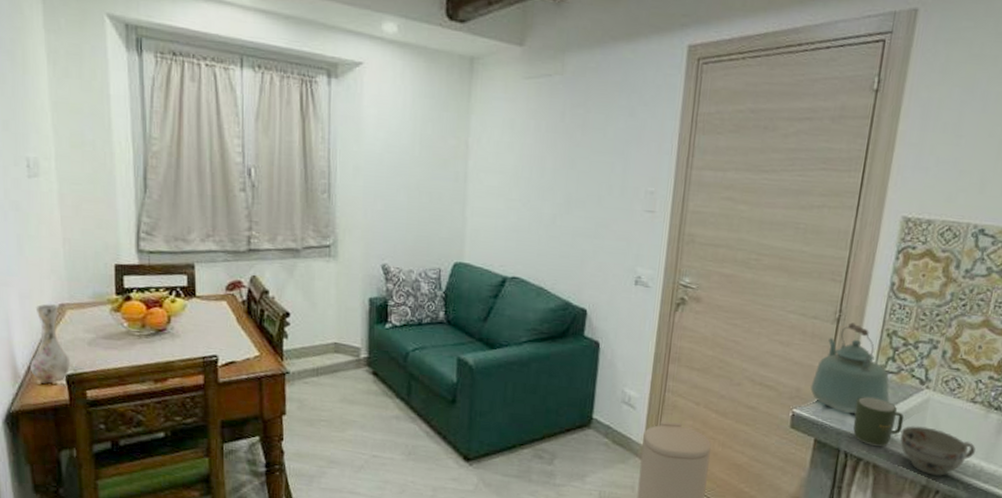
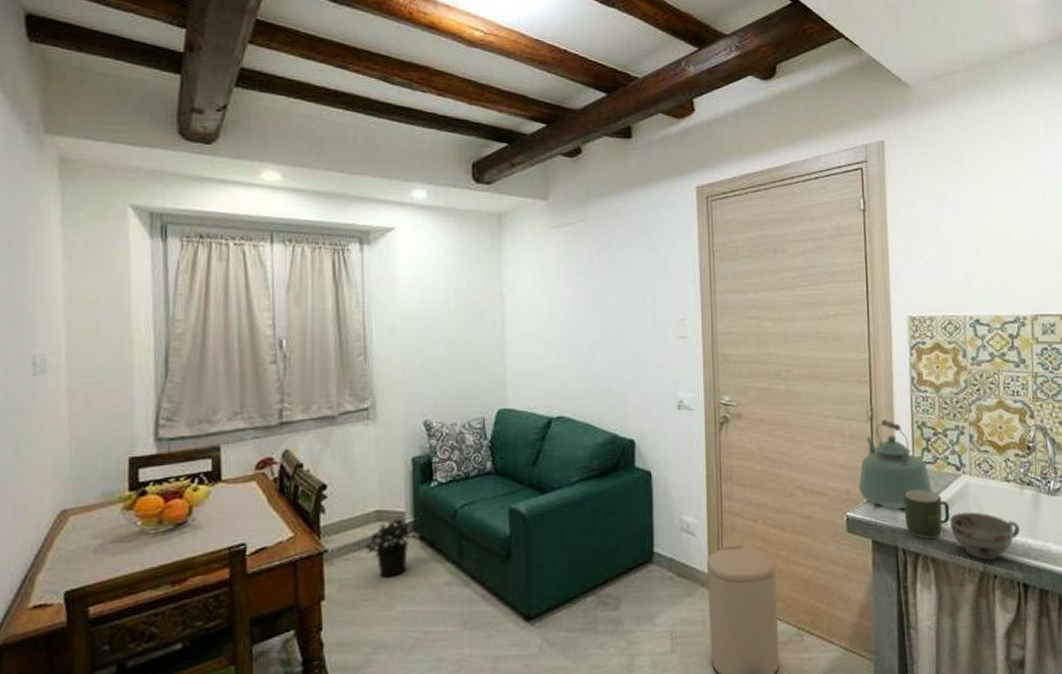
vase: present [30,304,71,384] -> none [21,511,71,607]
potted plant: none [321,352,370,405] -> present [363,517,417,578]

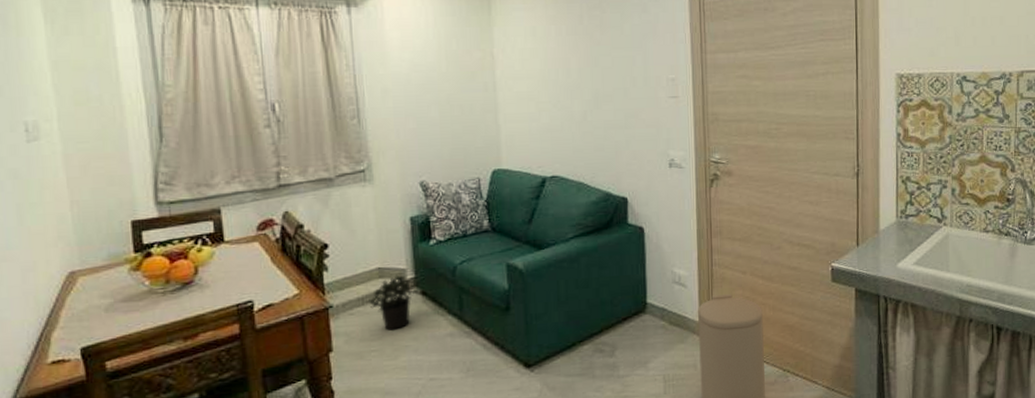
kettle: present [859,419,932,510] -> none [844,175,914,260]
mug: present [903,489,950,538] -> none [886,241,930,286]
teacup: present [949,512,1020,560] -> none [929,261,996,306]

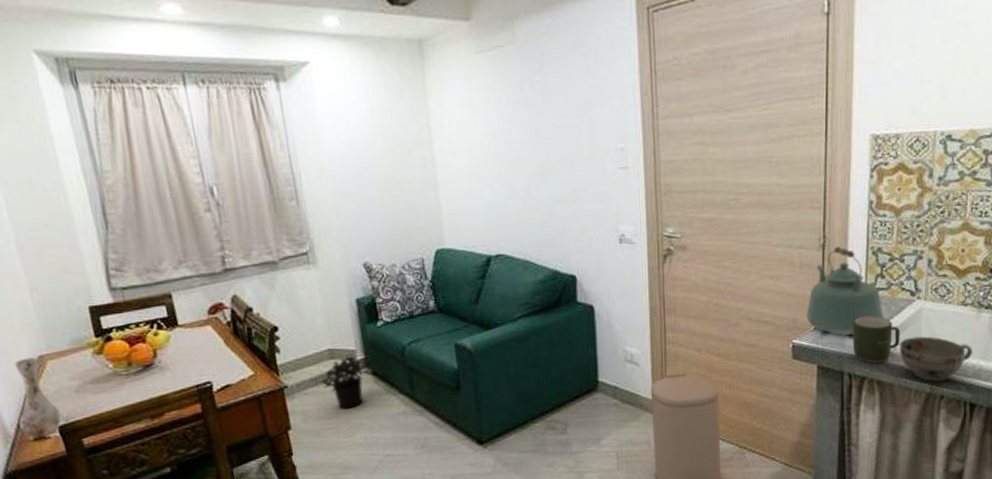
vase: none [37,273,86,362] -> present [13,357,62,439]
kettle: none [844,175,914,260] -> present [806,246,883,336]
mug: none [886,241,930,286] -> present [852,315,901,363]
teacup: none [929,261,996,306] -> present [899,336,972,382]

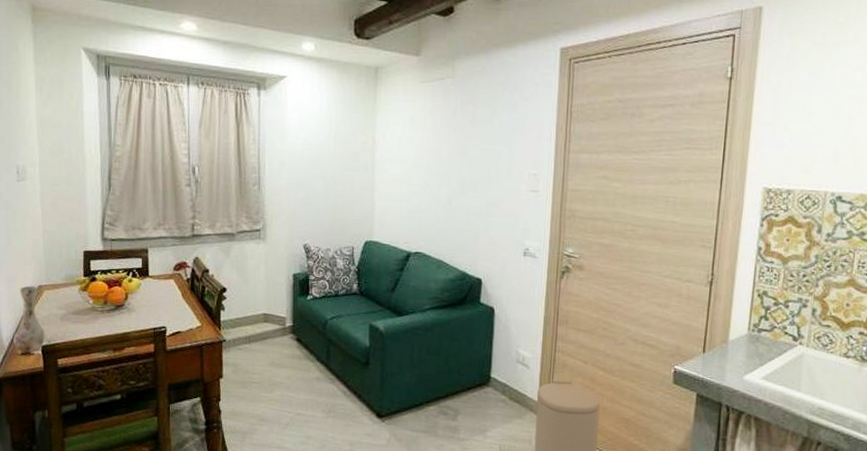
potted plant: present [320,355,369,409] -> none [253,321,294,368]
kettle: present [806,246,883,336] -> none [690,285,765,370]
mug: present [852,315,901,363] -> none [732,353,781,400]
teacup: present [899,336,972,382] -> none [778,380,853,428]

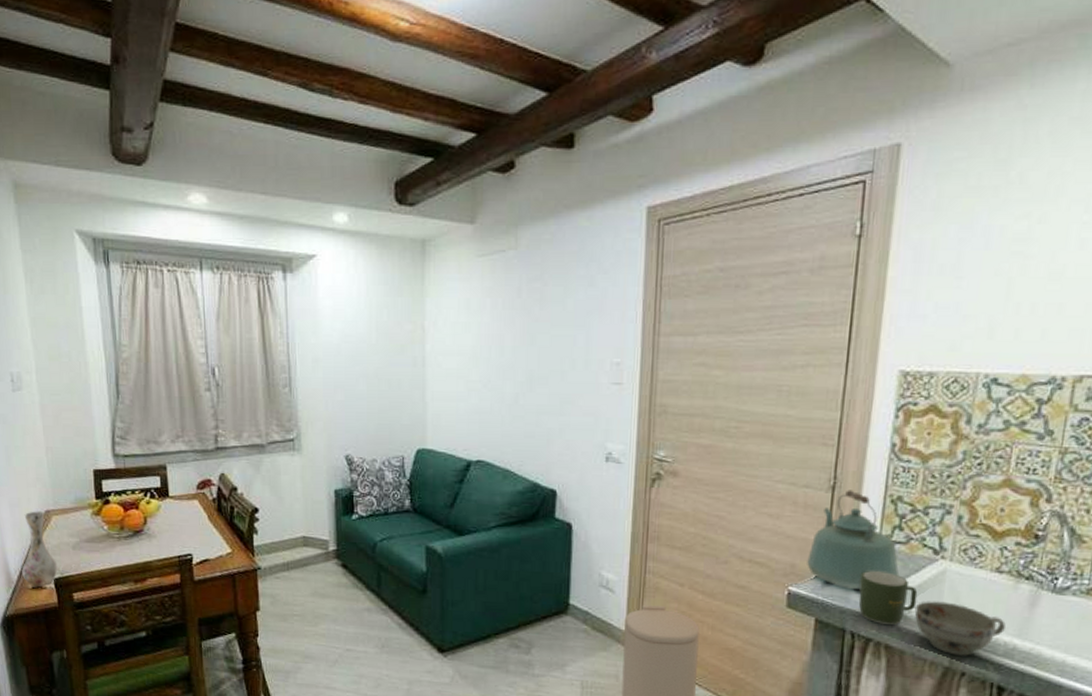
kettle: none [690,285,765,370] -> present [807,490,899,591]
mug: none [732,353,781,400] -> present [858,570,918,625]
teacup: none [778,380,853,428] -> present [914,600,1006,656]

